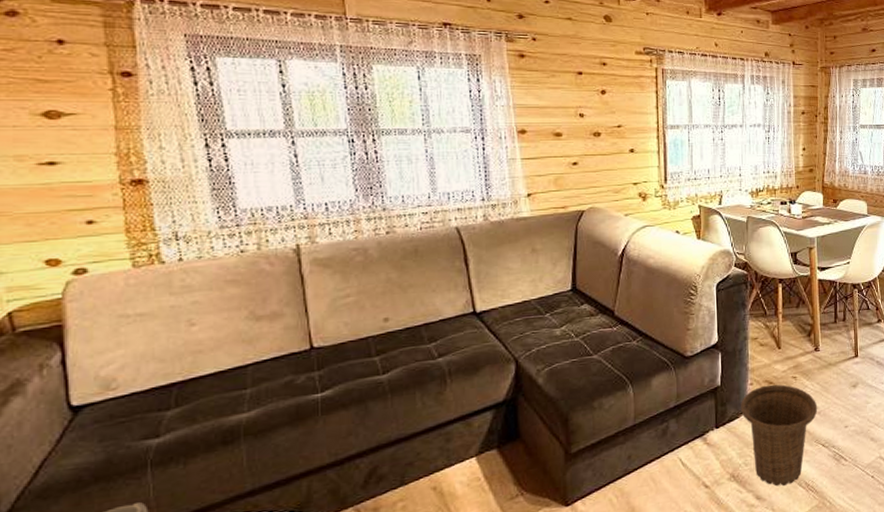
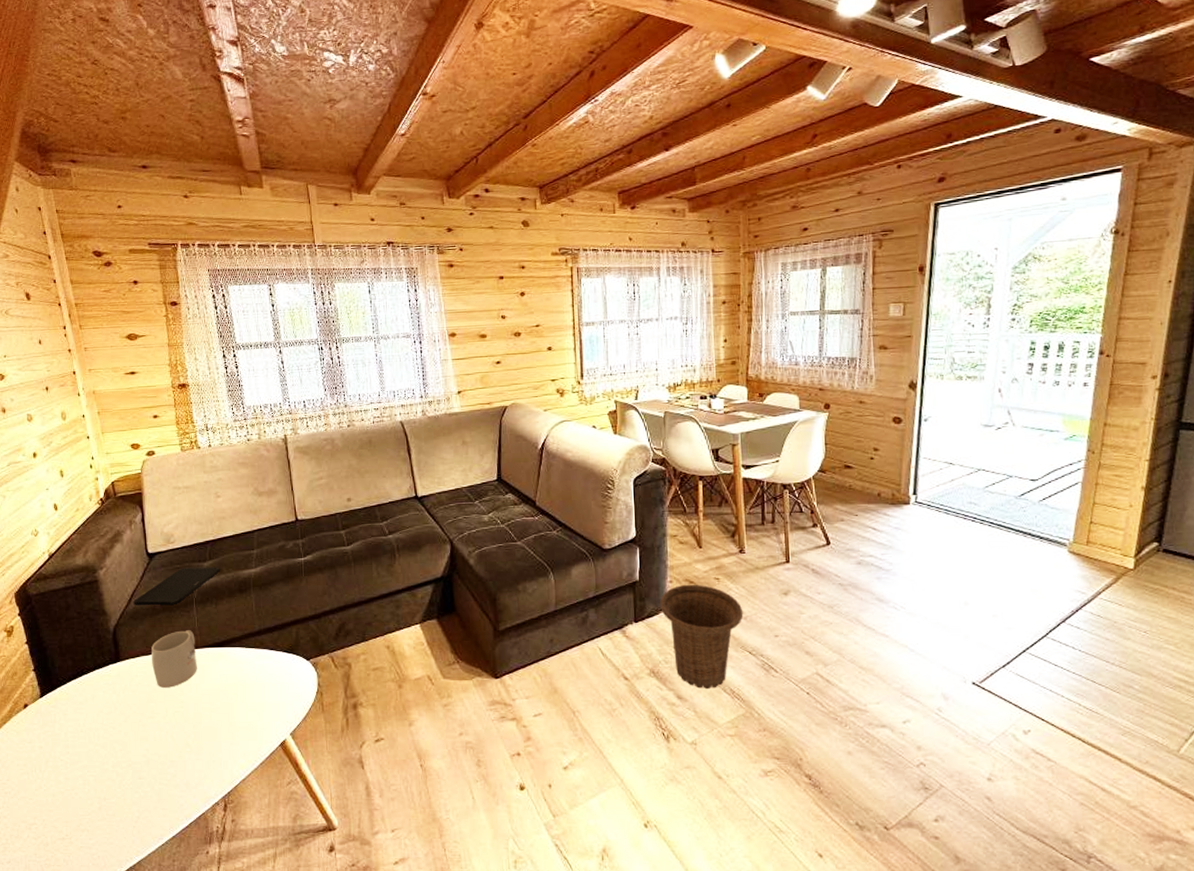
tablet: none [43,415,193,480] -> present [133,567,220,605]

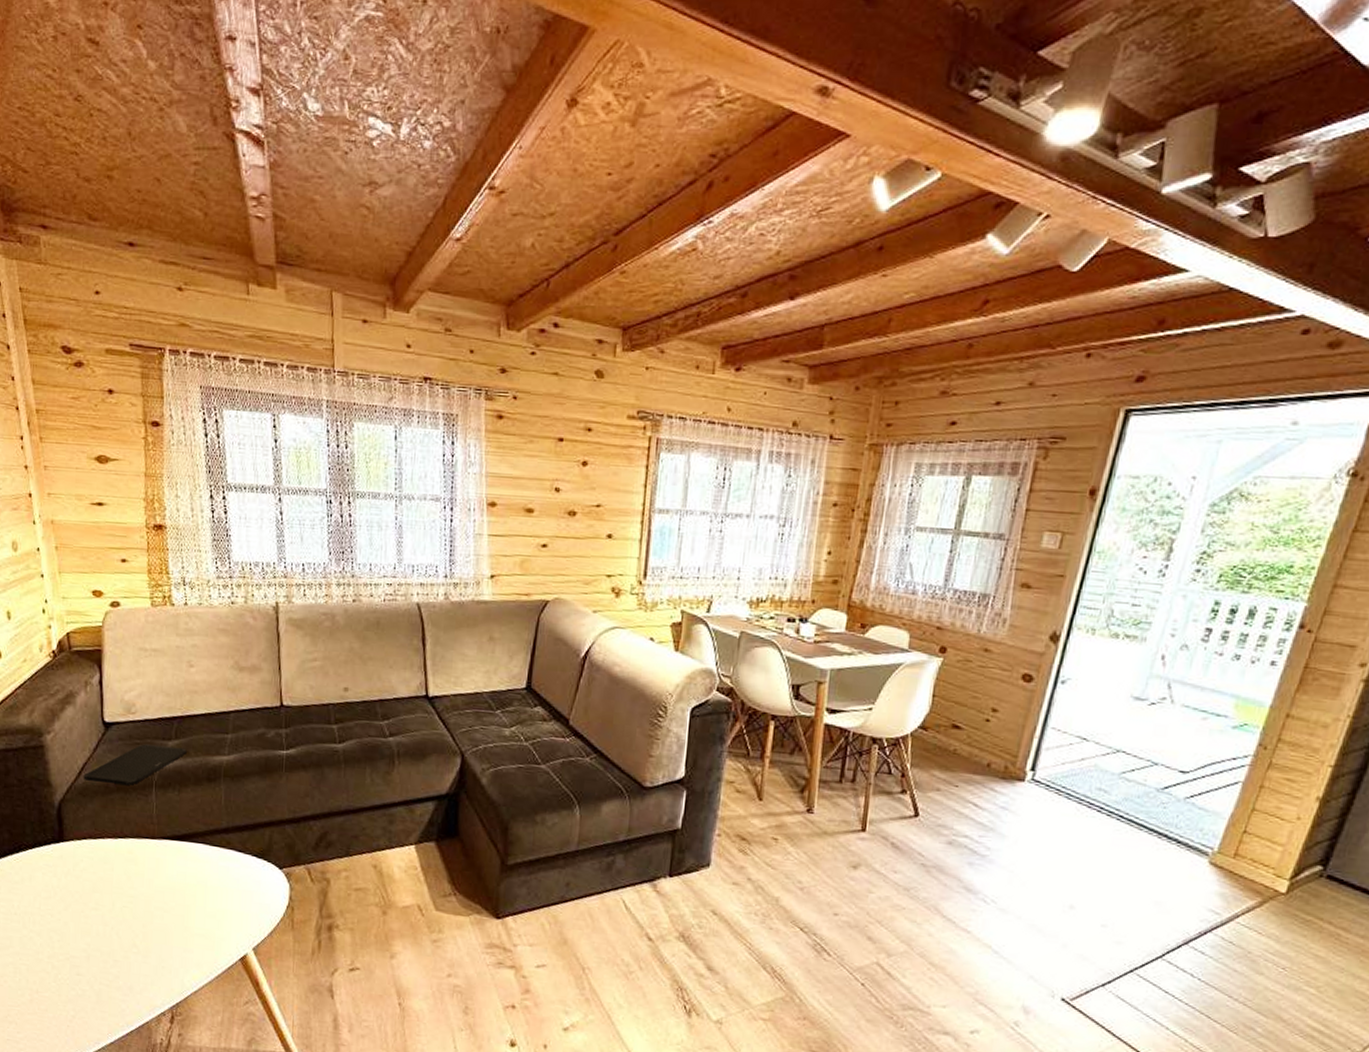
mug: present [150,629,197,688] -> none [99,815,152,879]
basket: present [660,584,744,689] -> none [702,840,801,964]

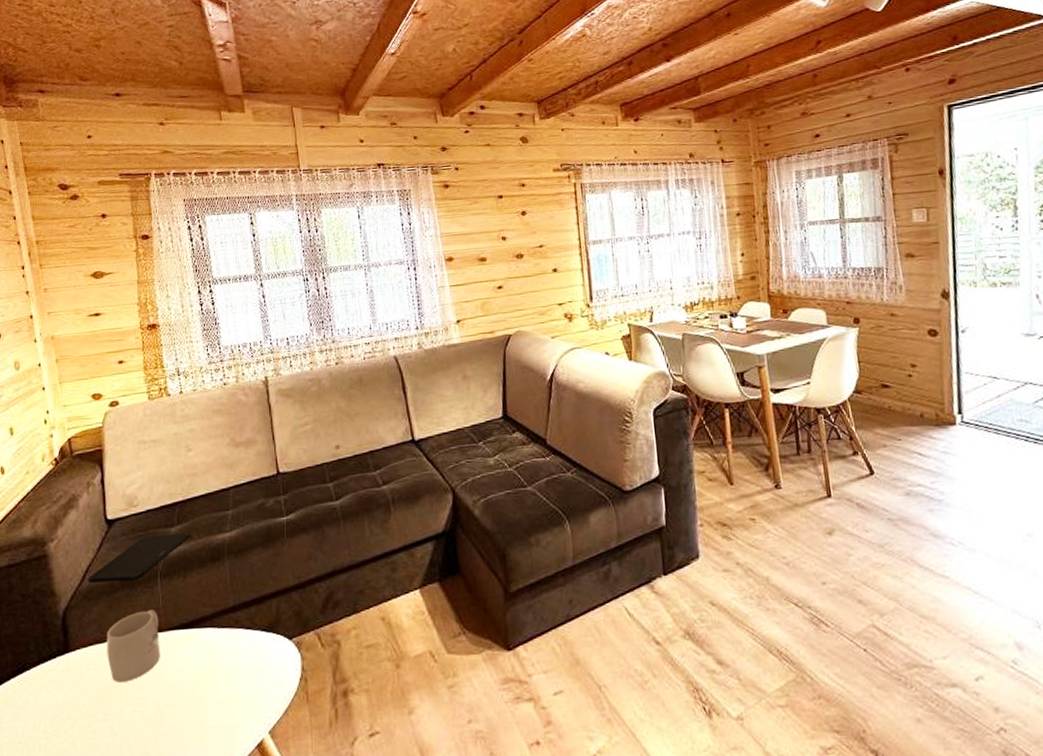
mug: none [99,815,152,879] -> present [106,608,160,682]

